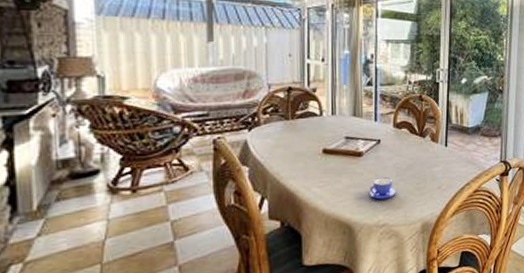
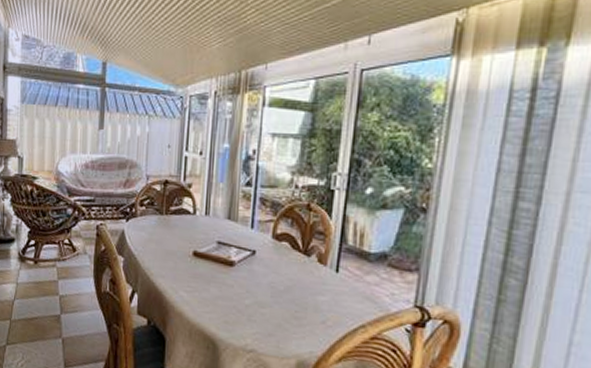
teacup: present [370,176,396,199] -> none [239,294,269,321]

